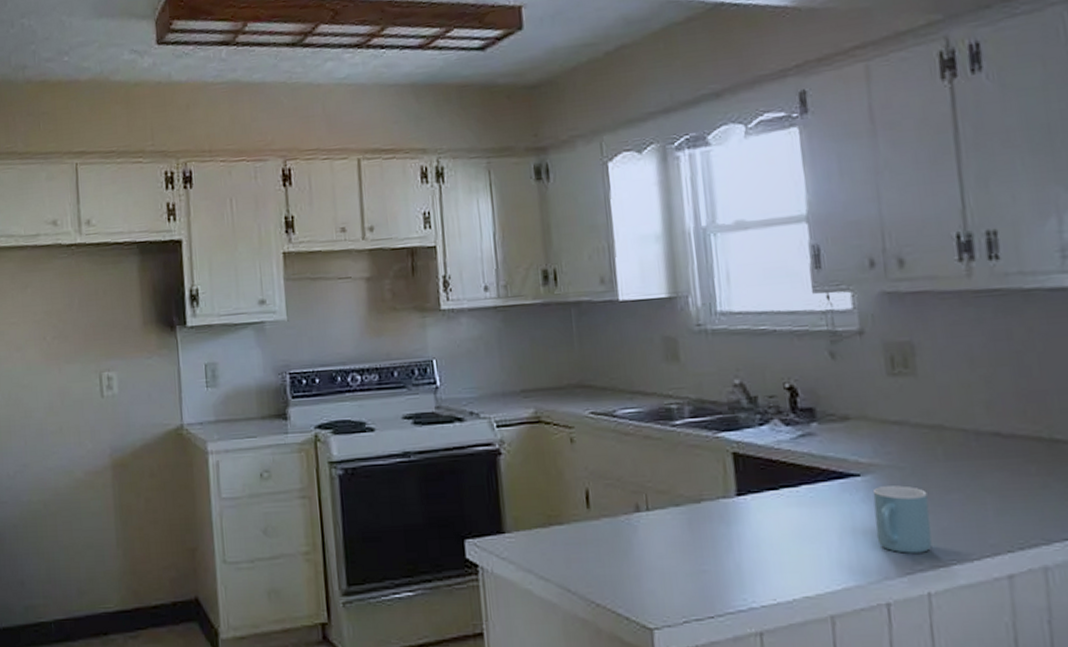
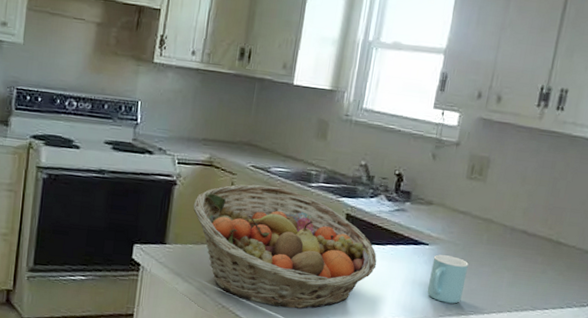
fruit basket: none [527,434,794,595] -> present [193,184,377,310]

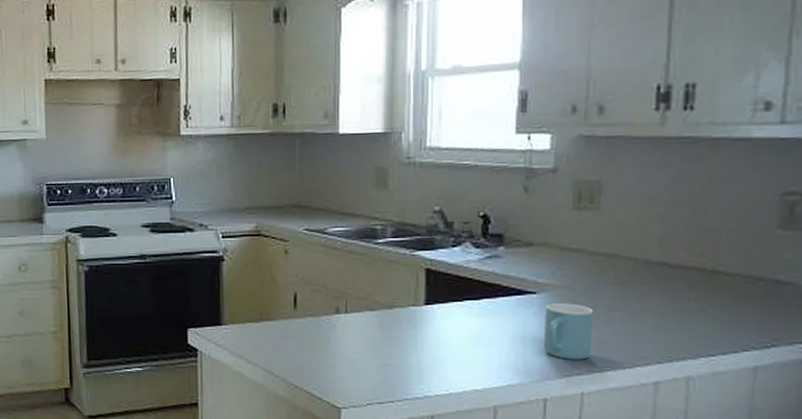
fruit basket: present [193,184,377,310] -> none [245,249,473,383]

